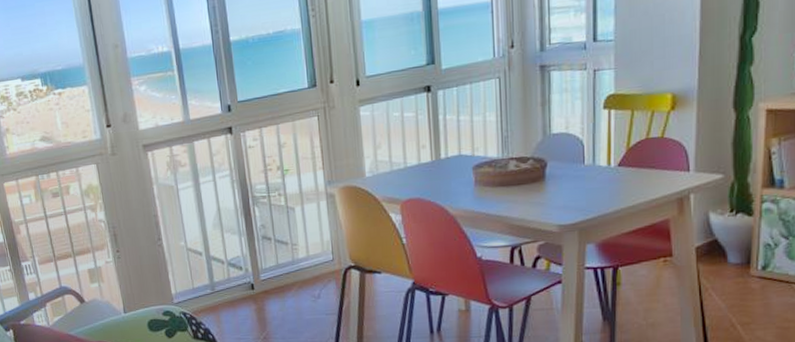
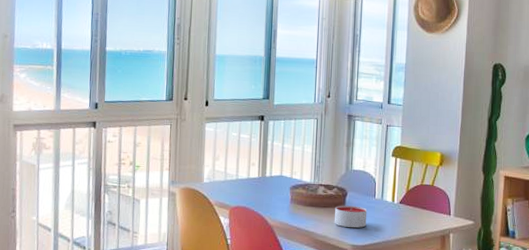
candle: none [532,177,576,206] -> present [334,205,367,229]

